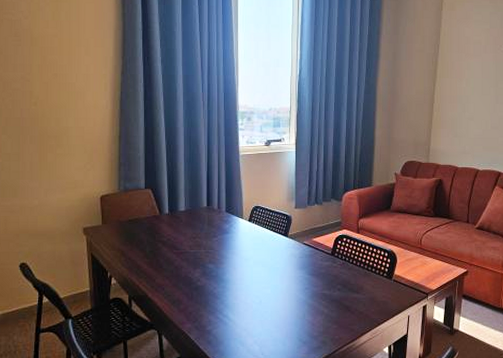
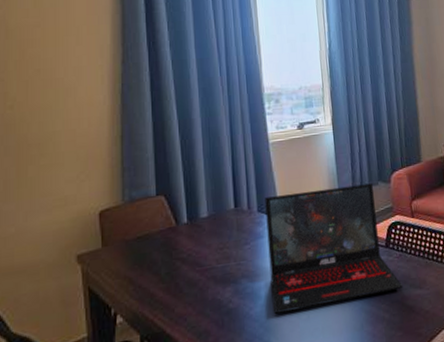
laptop: none [232,199,342,296] -> present [265,183,402,315]

